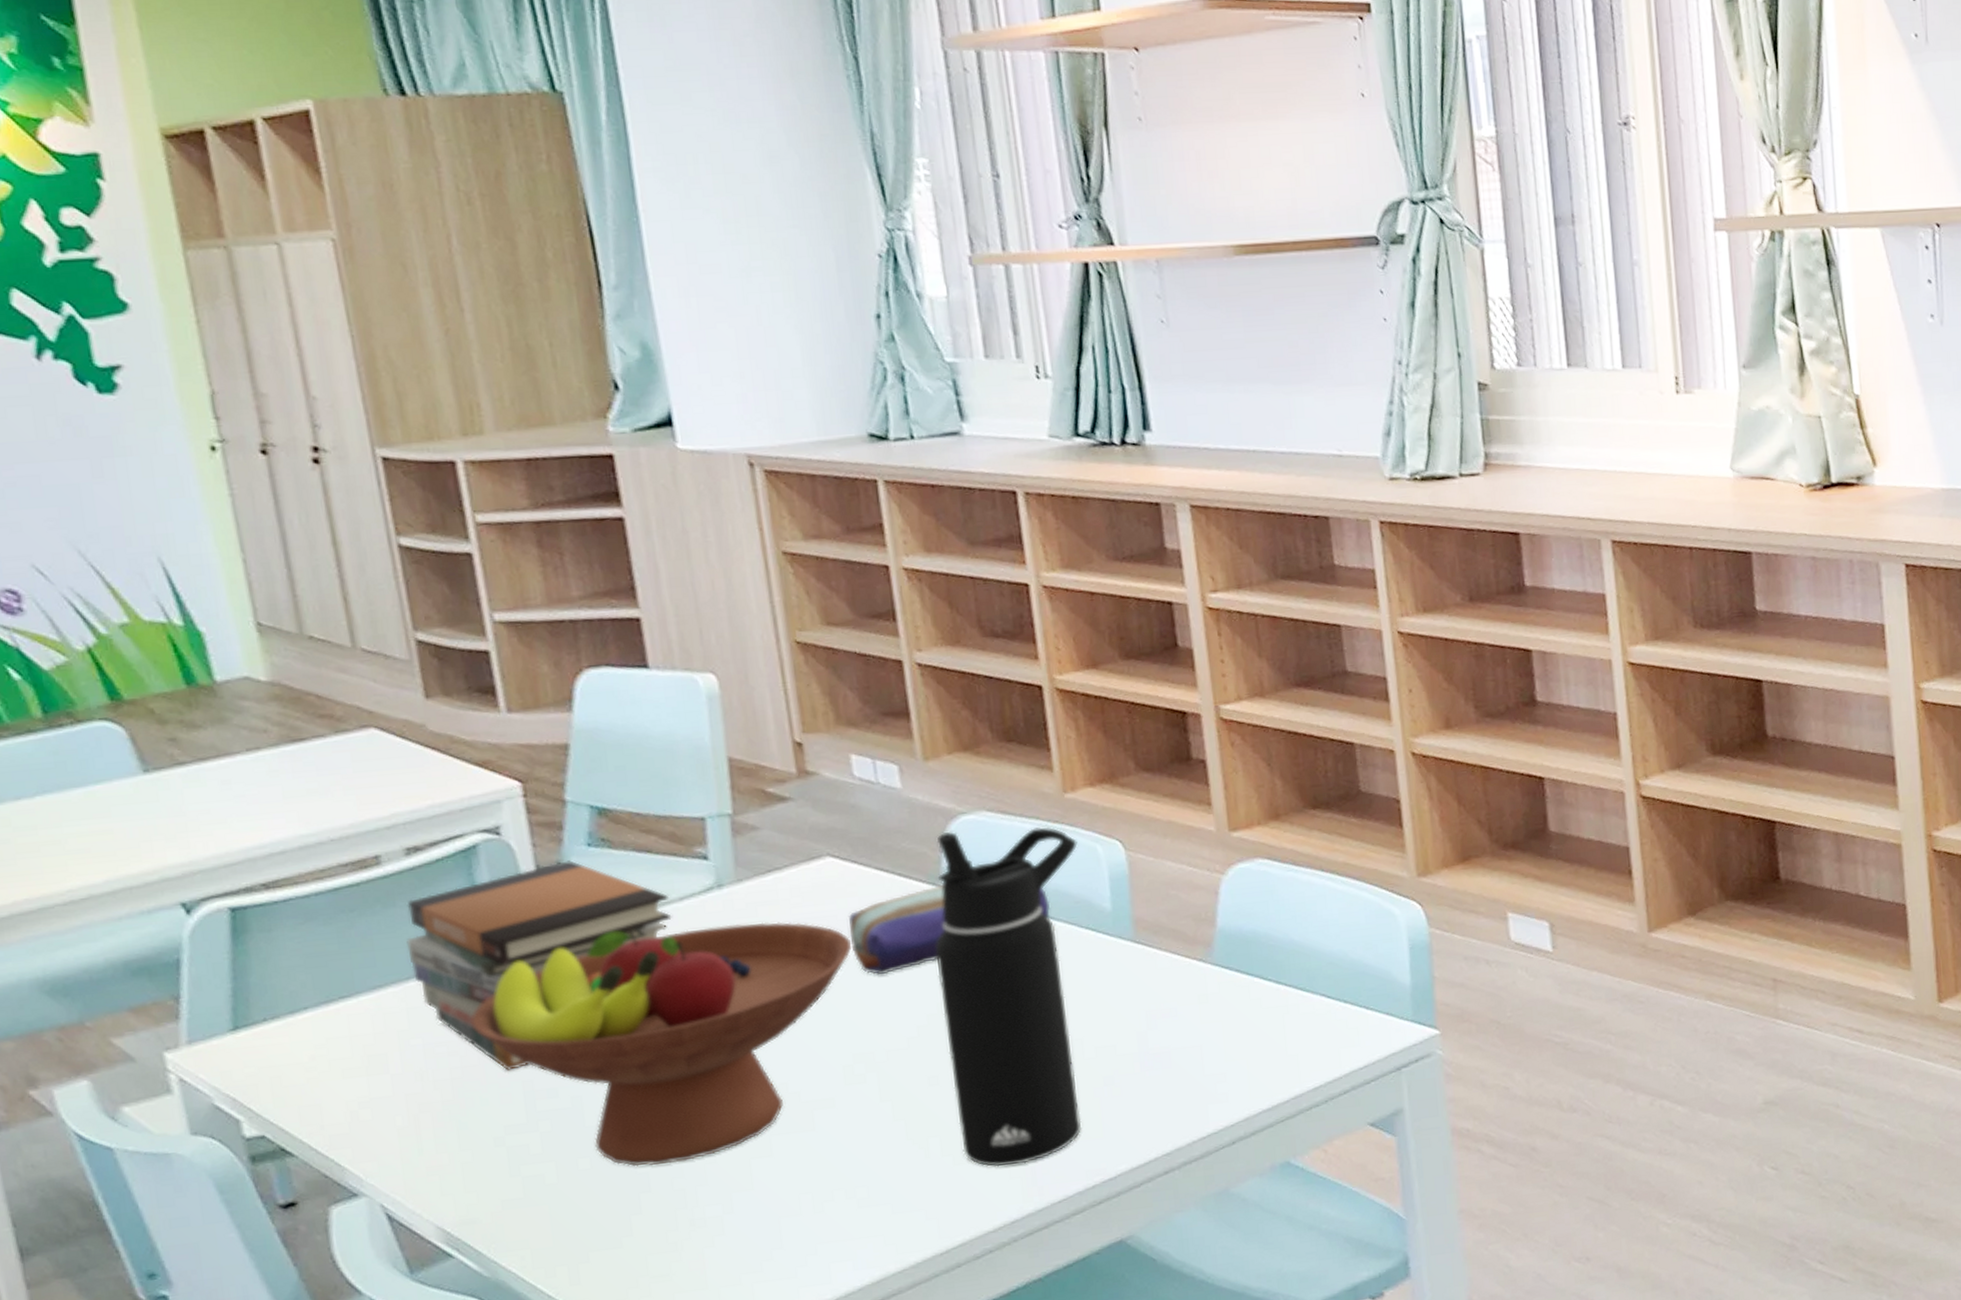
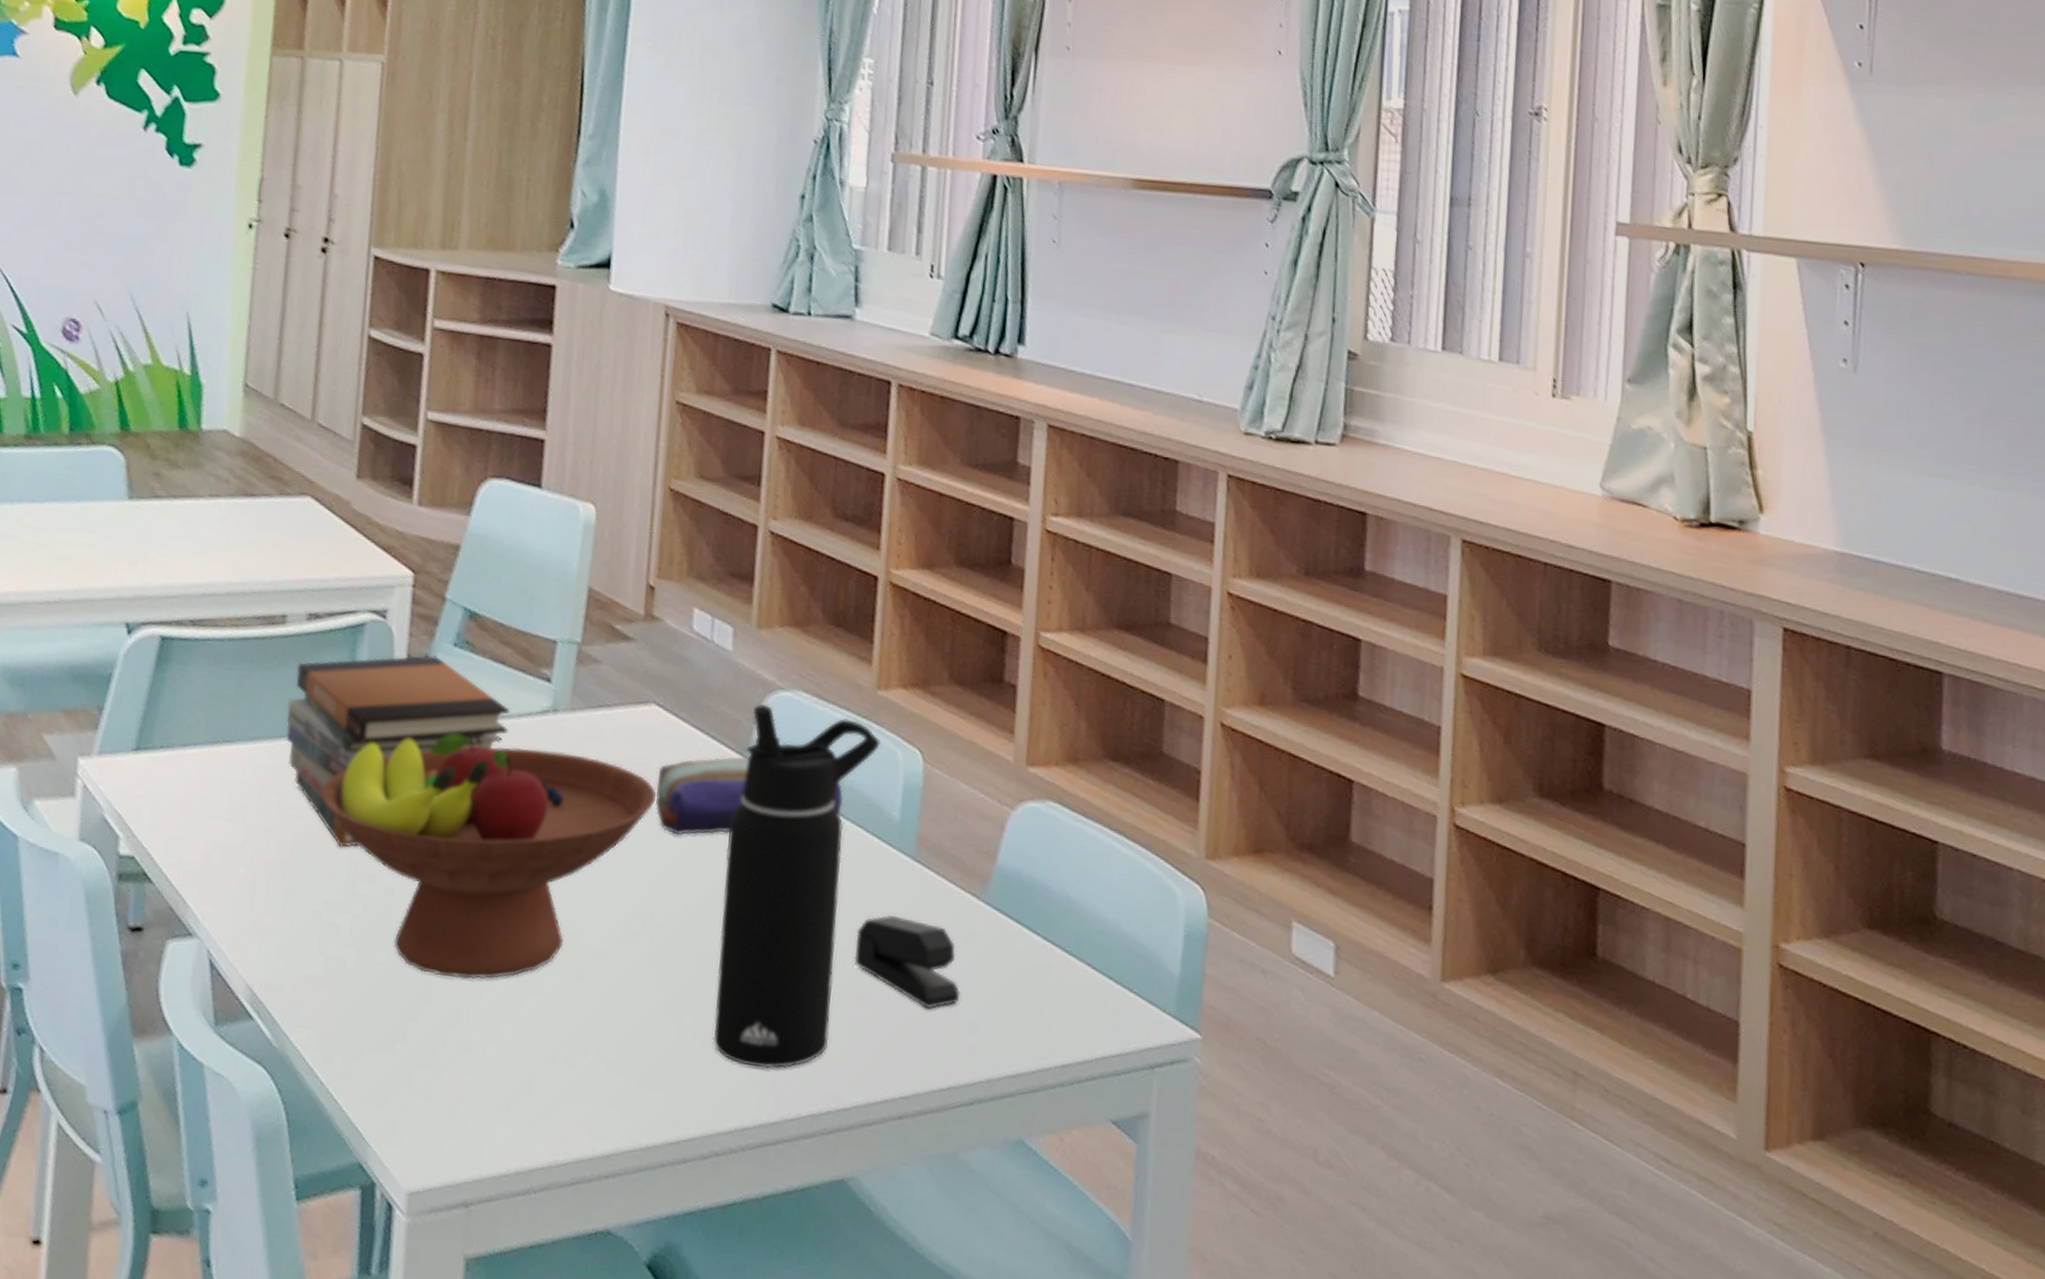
stapler: none [1089,995,1205,1072] -> present [854,914,961,1010]

